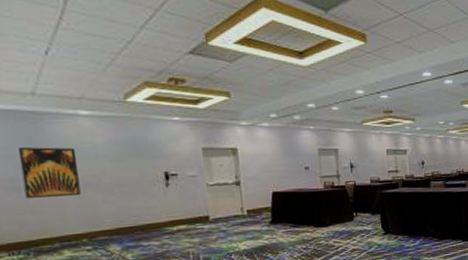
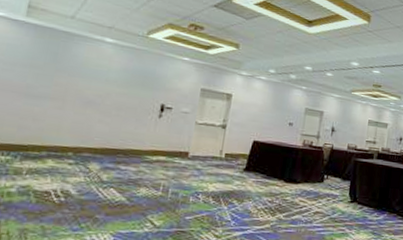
wall art: present [18,146,81,198] -> none [34,59,91,111]

